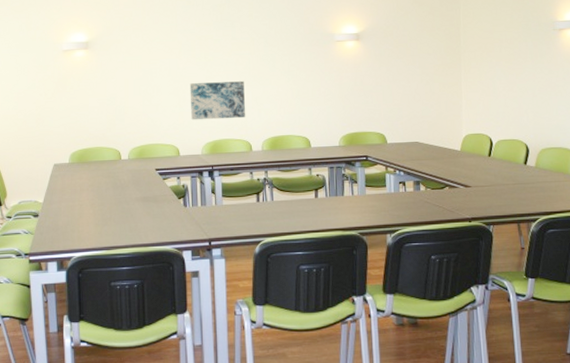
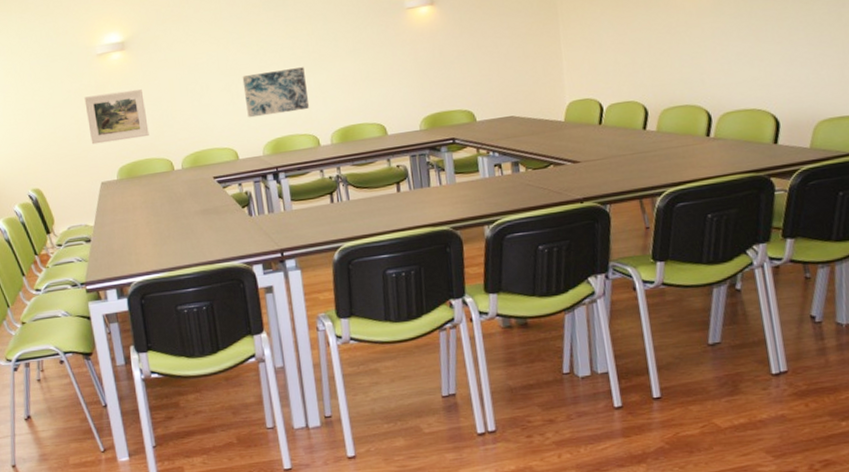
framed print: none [47,84,102,130] -> present [84,88,149,145]

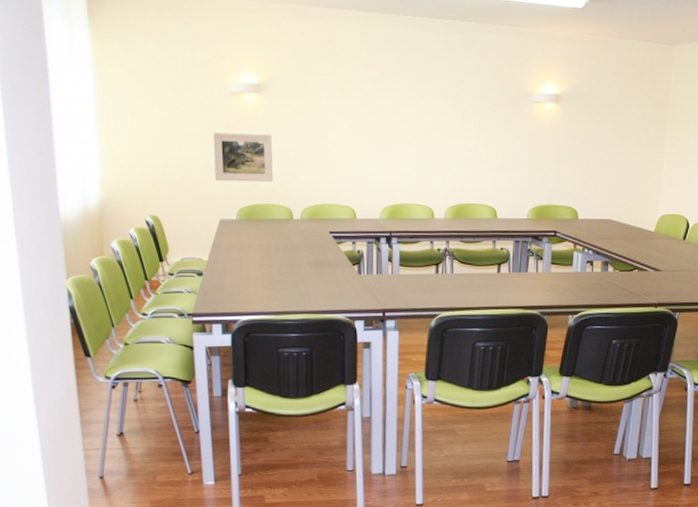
wall art: present [242,67,310,118] -> none [370,138,430,182]

